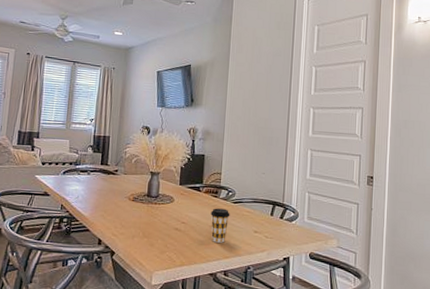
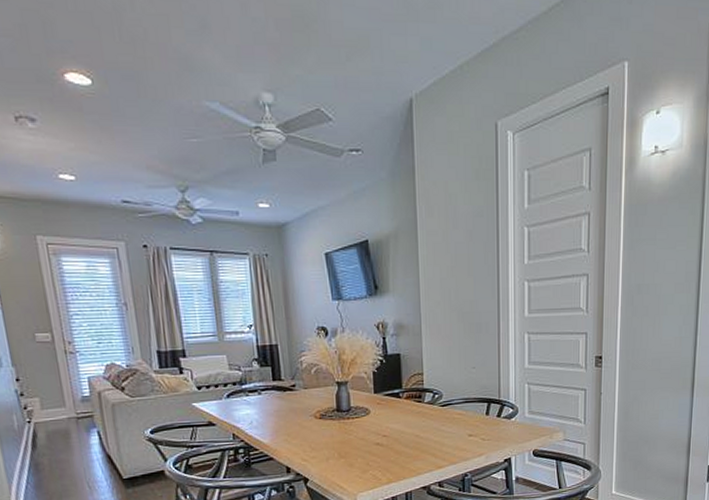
coffee cup: present [210,208,230,243] -> none [415,414,439,453]

